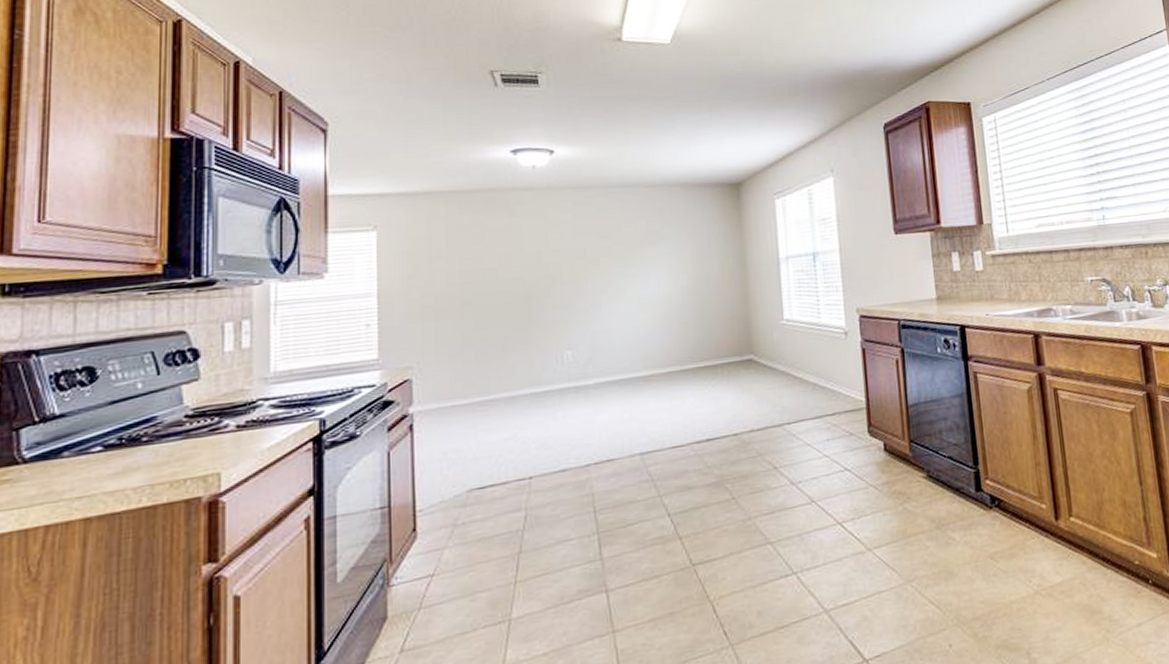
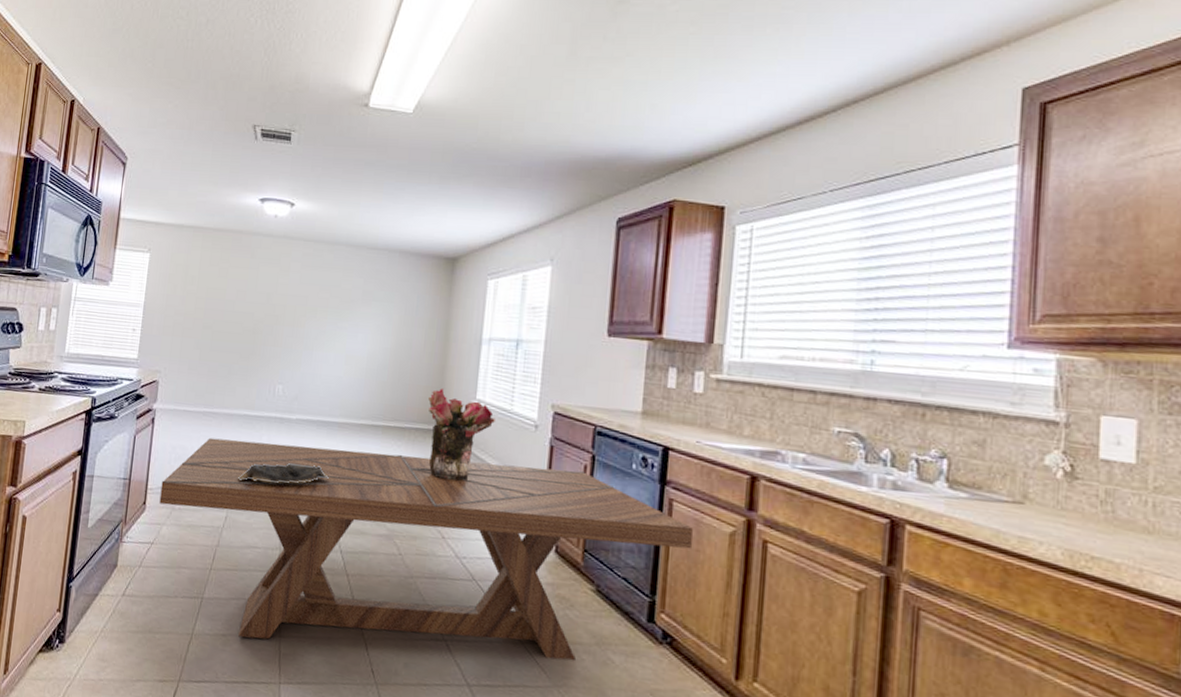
dining table: none [434,366,999,650] -> present [159,437,693,661]
decorative bowl: none [532,429,643,469] -> present [237,463,330,484]
bouquet: none [736,316,807,408] -> present [428,388,496,481]

